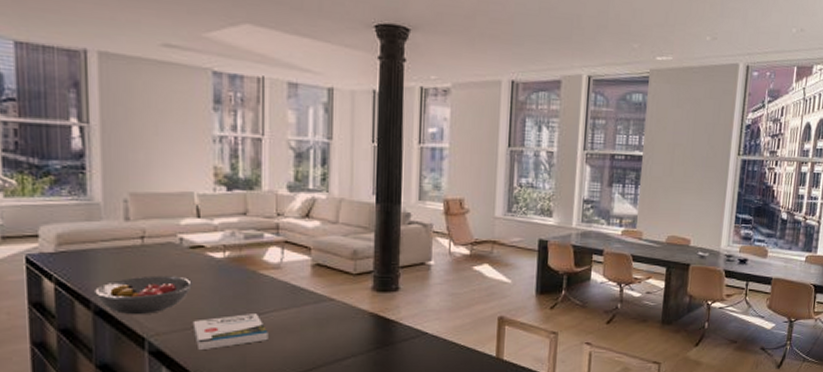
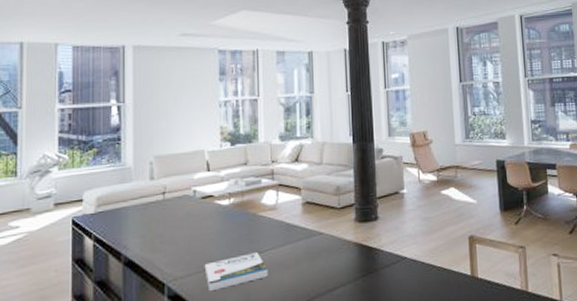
fruit bowl: present [93,275,194,315] -> none [123,224,205,264]

